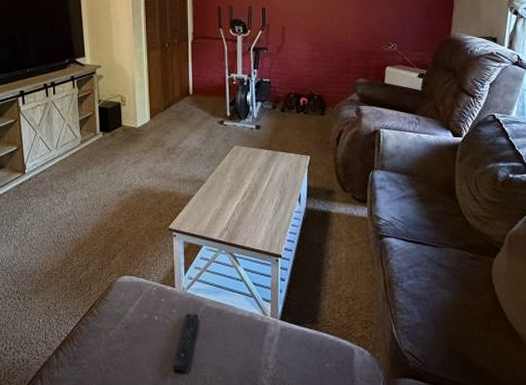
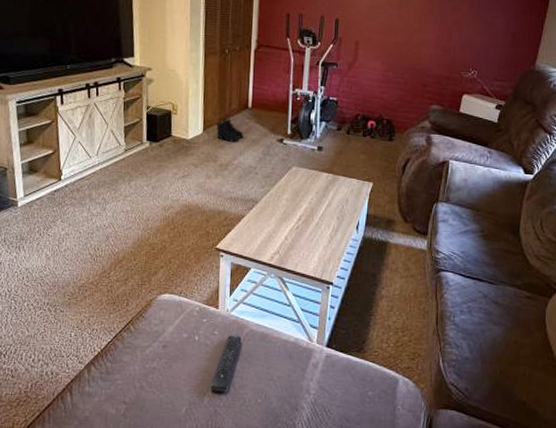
boots: none [162,106,187,127] -> present [216,119,244,142]

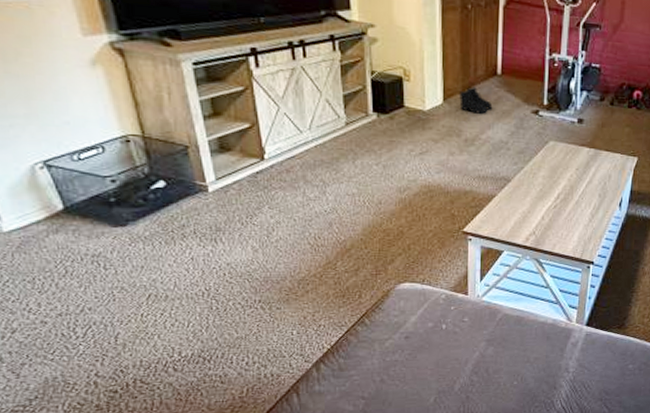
remote control: present [210,333,242,392] -> none [461,319,495,378]

